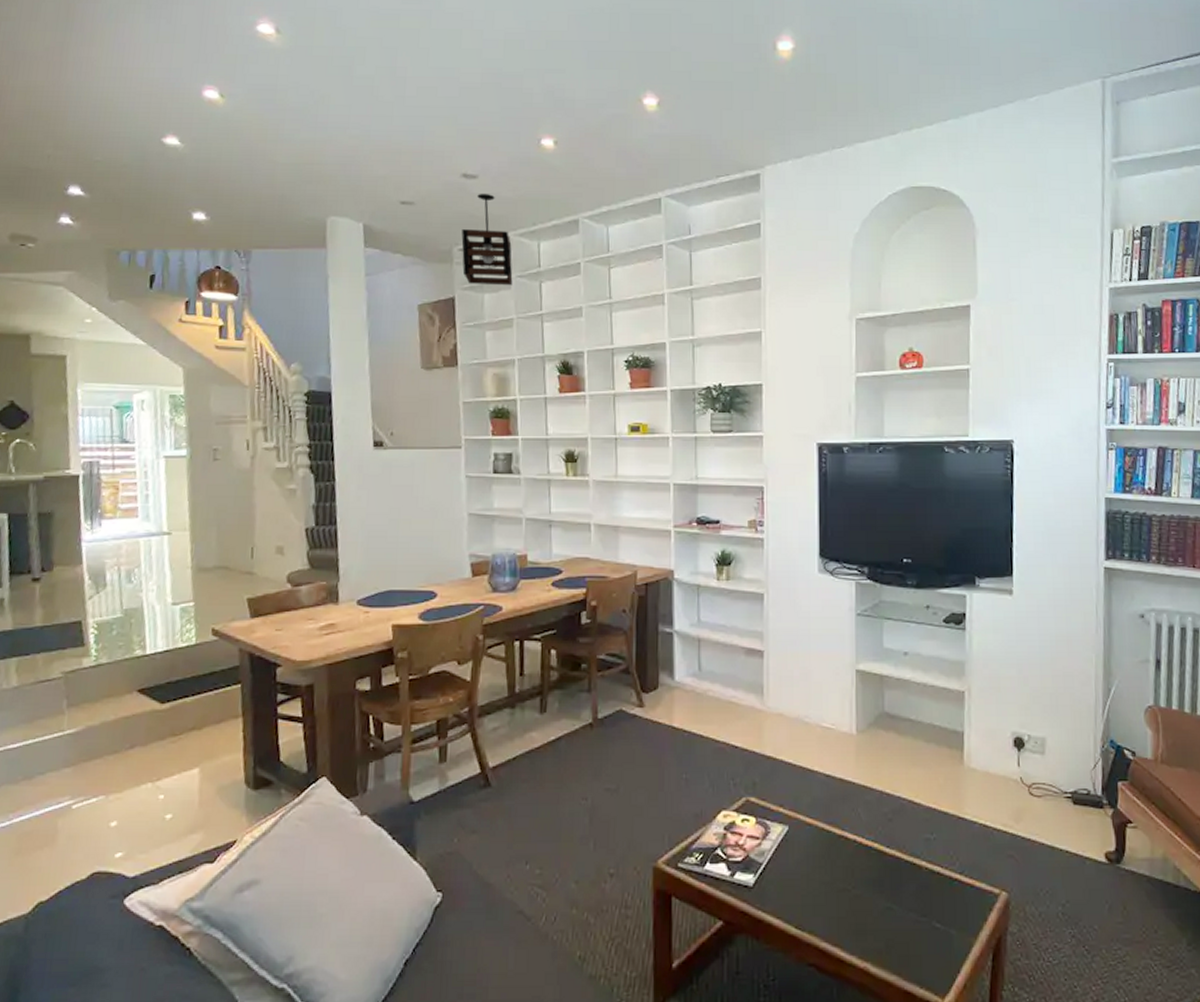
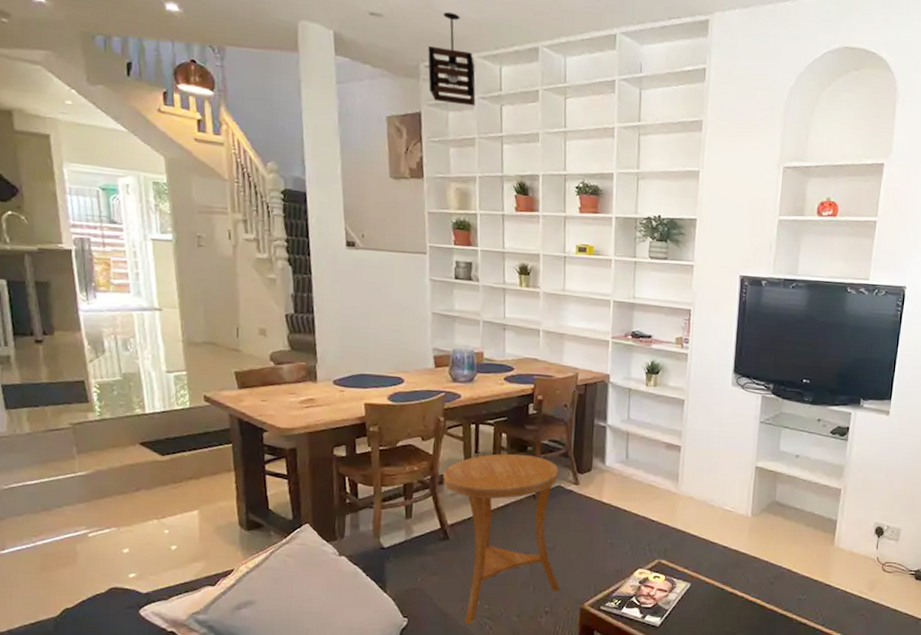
side table: none [482,673,627,896] -> present [442,453,560,624]

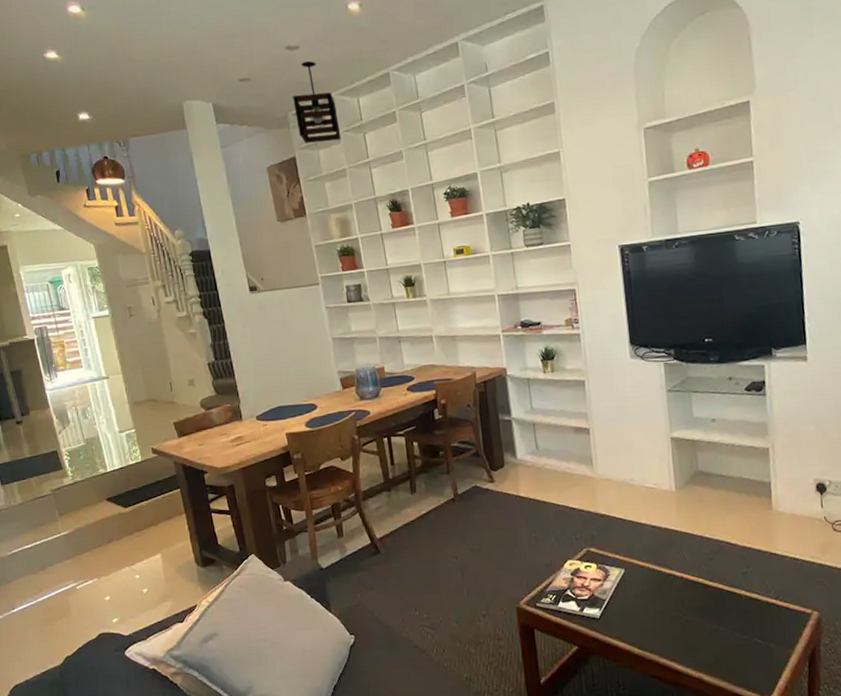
side table: present [442,453,560,624] -> none [364,459,494,635]

